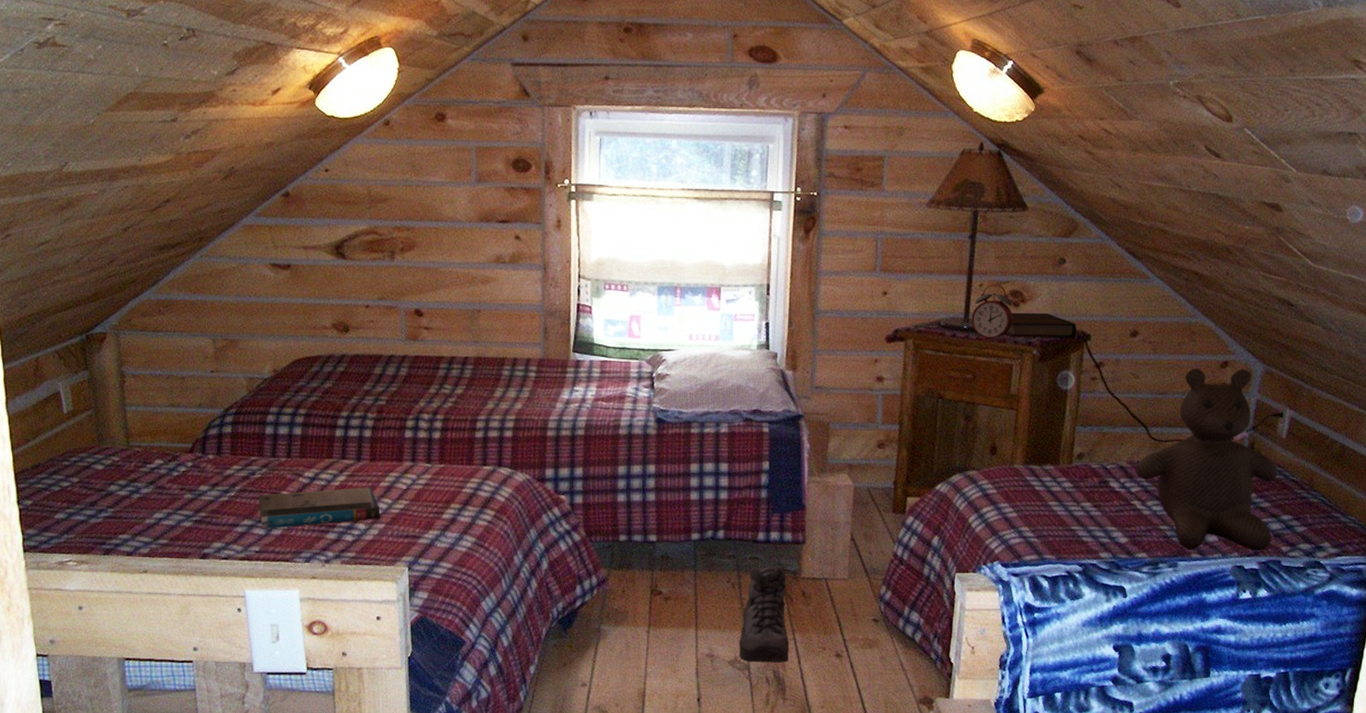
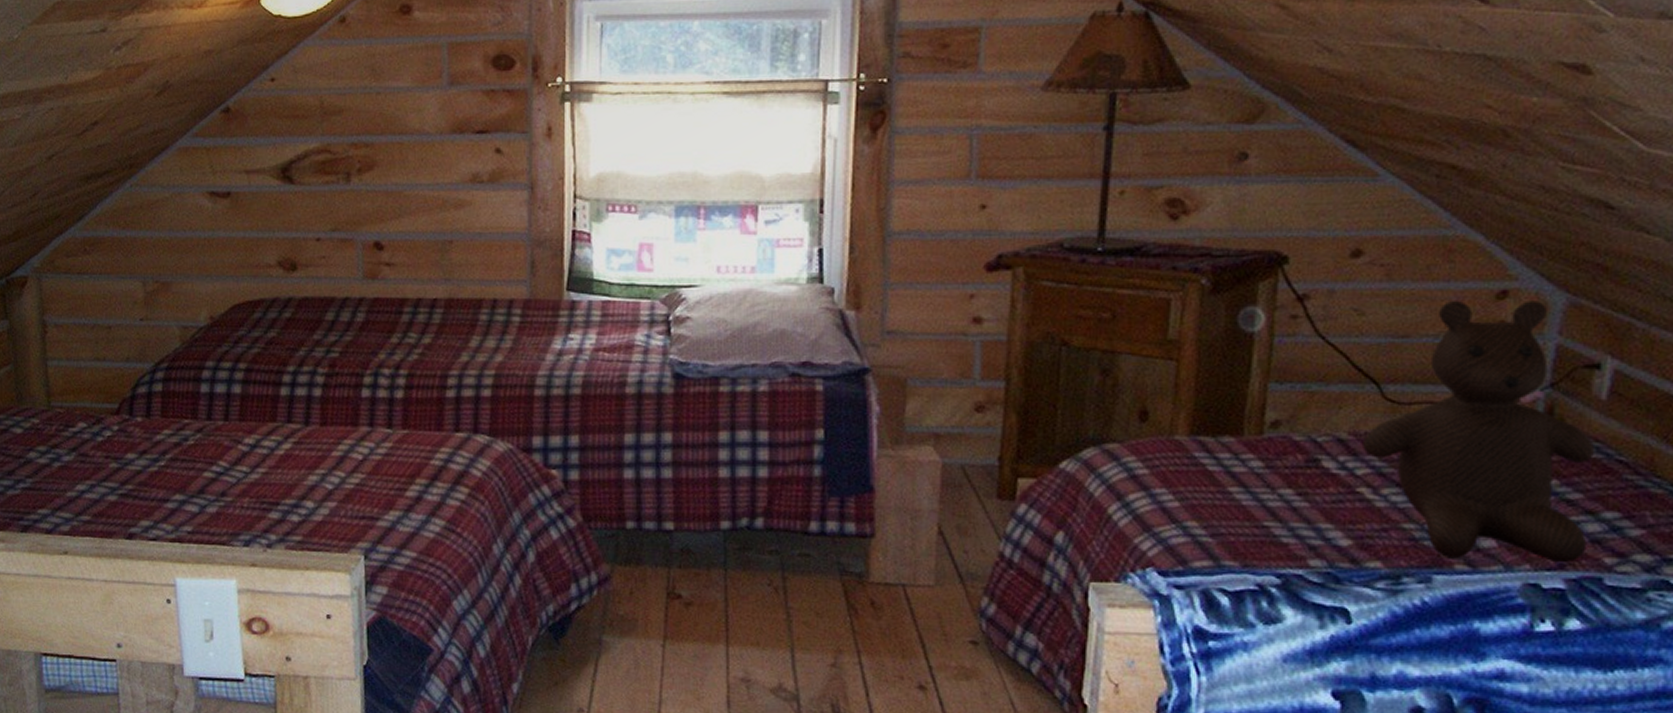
book: present [258,487,381,529] -> none [191,457,332,506]
hiking boot: present [739,564,790,663] -> none [784,564,853,694]
alarm clock: present [971,284,1013,340] -> none [1108,190,1170,266]
book: present [1006,312,1077,337] -> none [1159,227,1267,261]

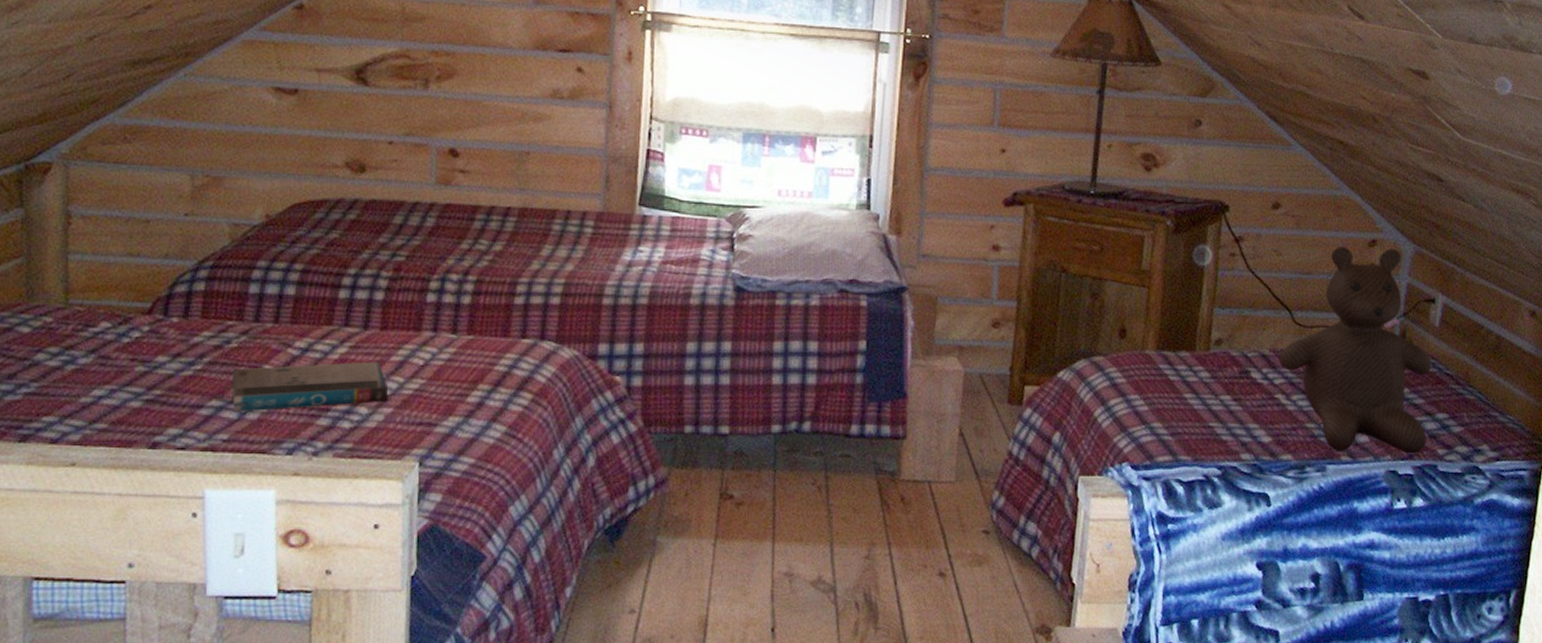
book: none [191,457,332,506] -> present [232,361,389,412]

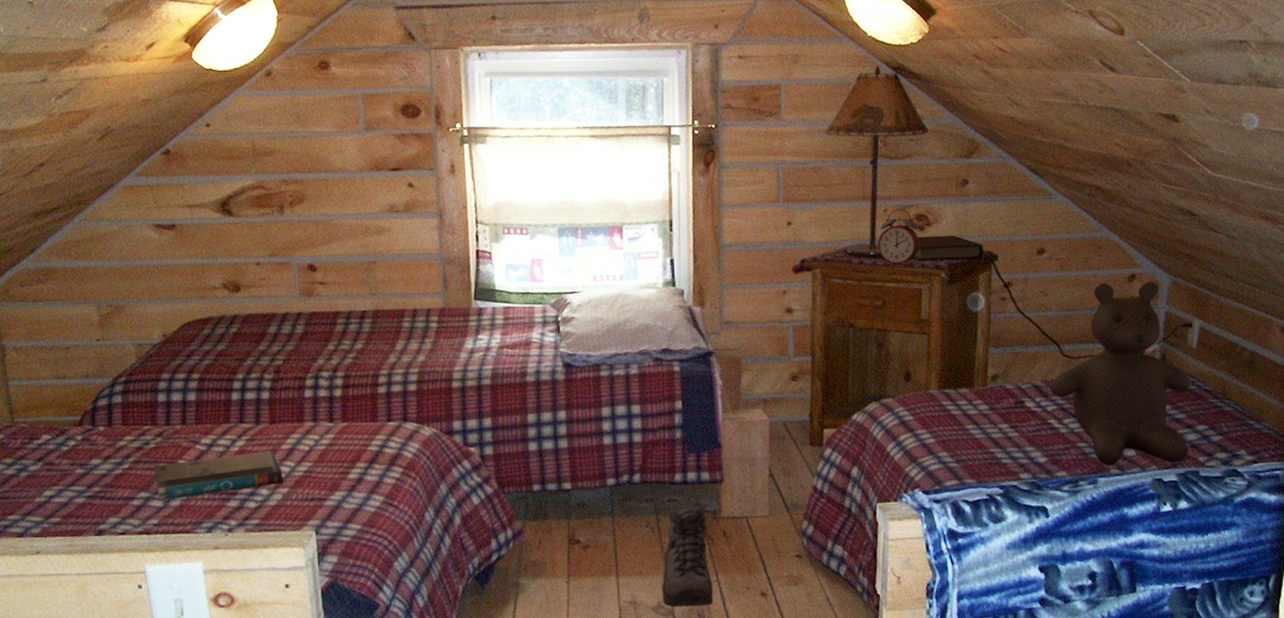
hiking boot: none [823,463,884,584] -> present [661,505,714,608]
alarm clock: none [1099,145,1145,208] -> present [877,208,920,265]
book: none [1137,177,1214,207] -> present [913,235,983,261]

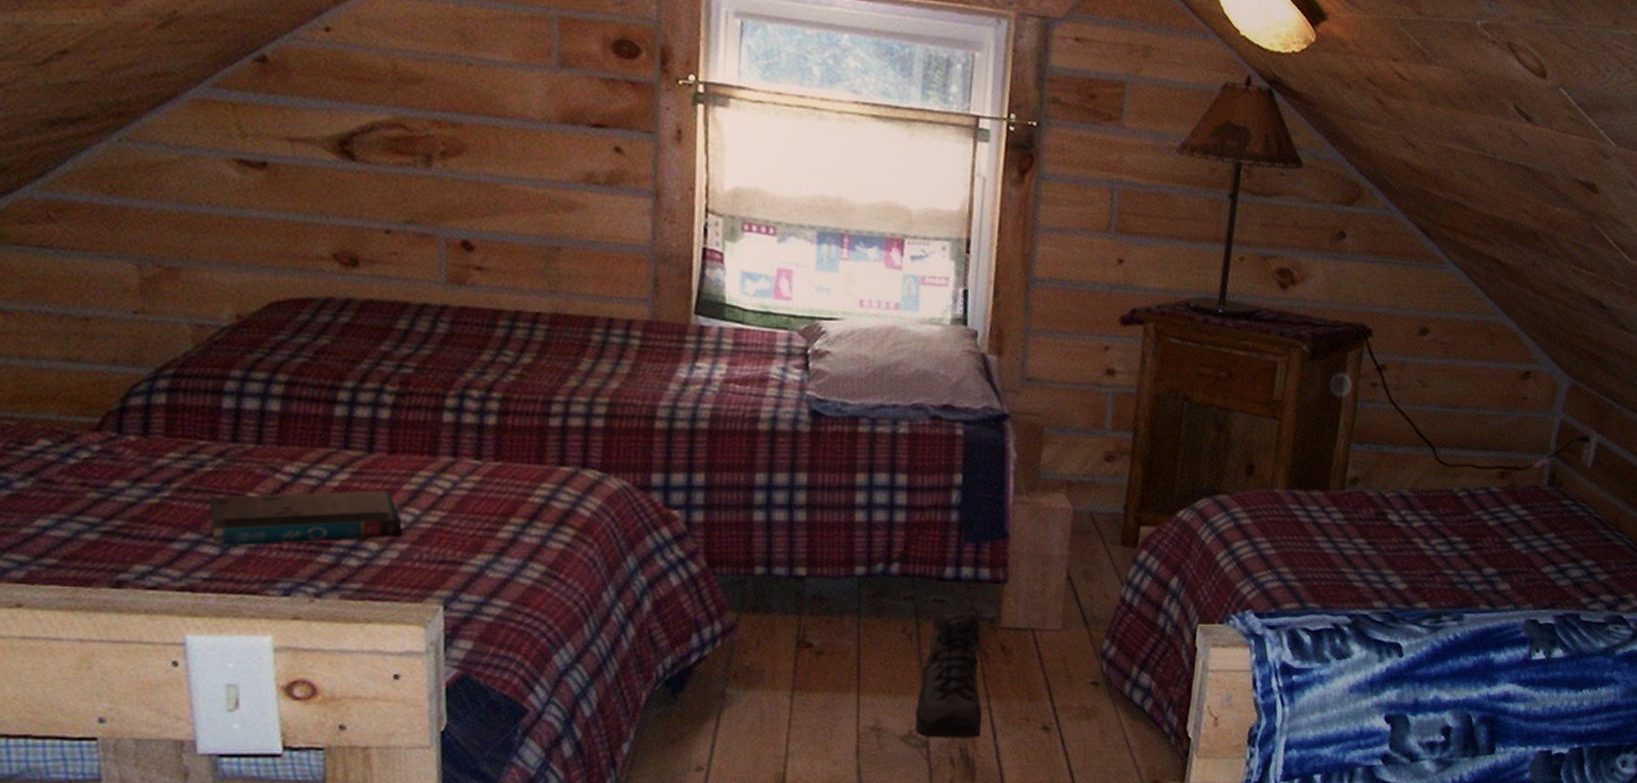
alarm clock: present [877,208,920,265] -> none [1228,258,1280,331]
book: present [913,235,983,261] -> none [1270,296,1356,332]
teddy bear: present [1051,281,1190,465] -> none [1419,377,1581,603]

